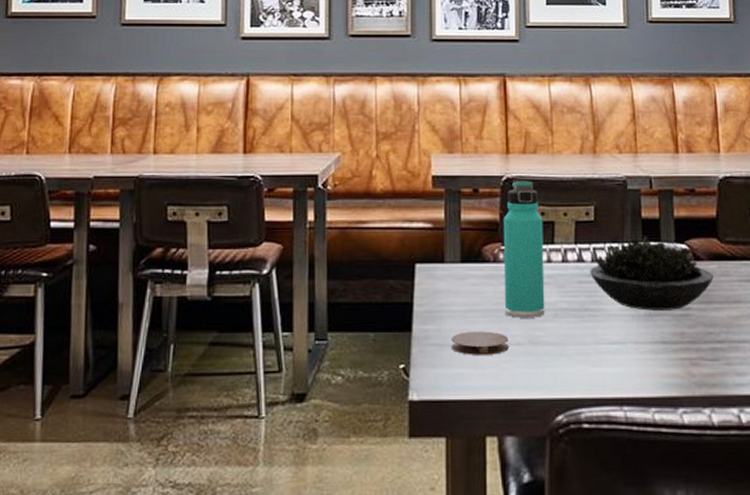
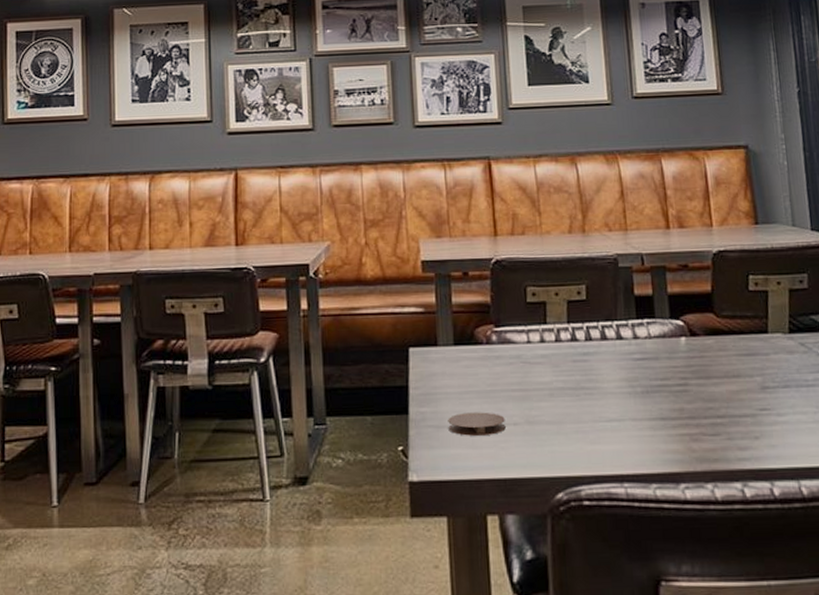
thermos bottle: present [503,181,545,318] -> none [494,262,541,398]
succulent plant: present [589,236,714,311] -> none [583,313,711,387]

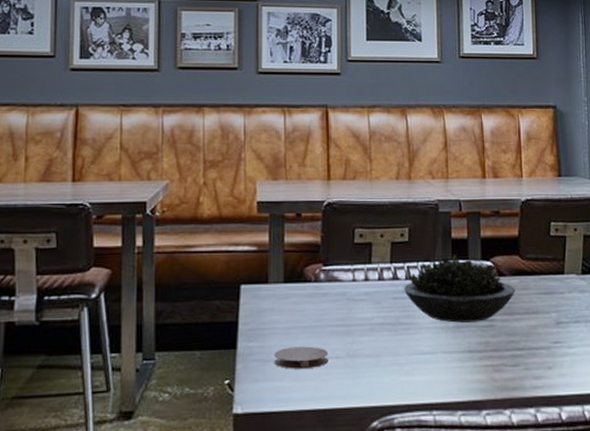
succulent plant: none [583,313,711,387] -> present [403,254,515,323]

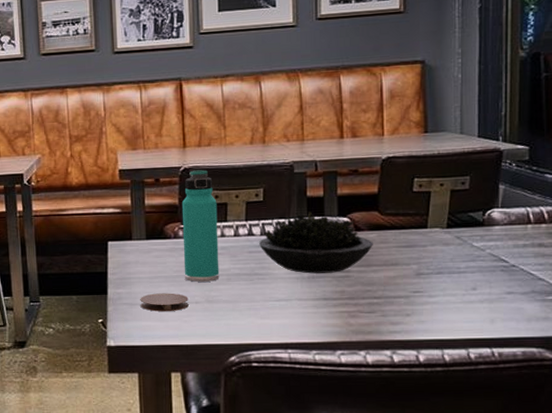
thermos bottle: none [324,205,362,333] -> present [181,169,220,282]

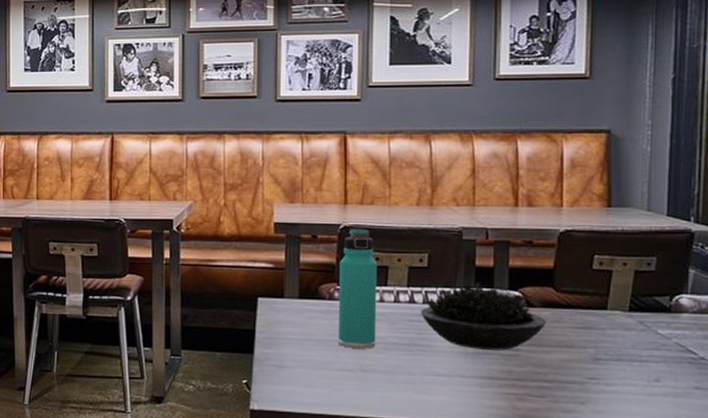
coaster: present [140,293,189,312] -> none [288,356,341,378]

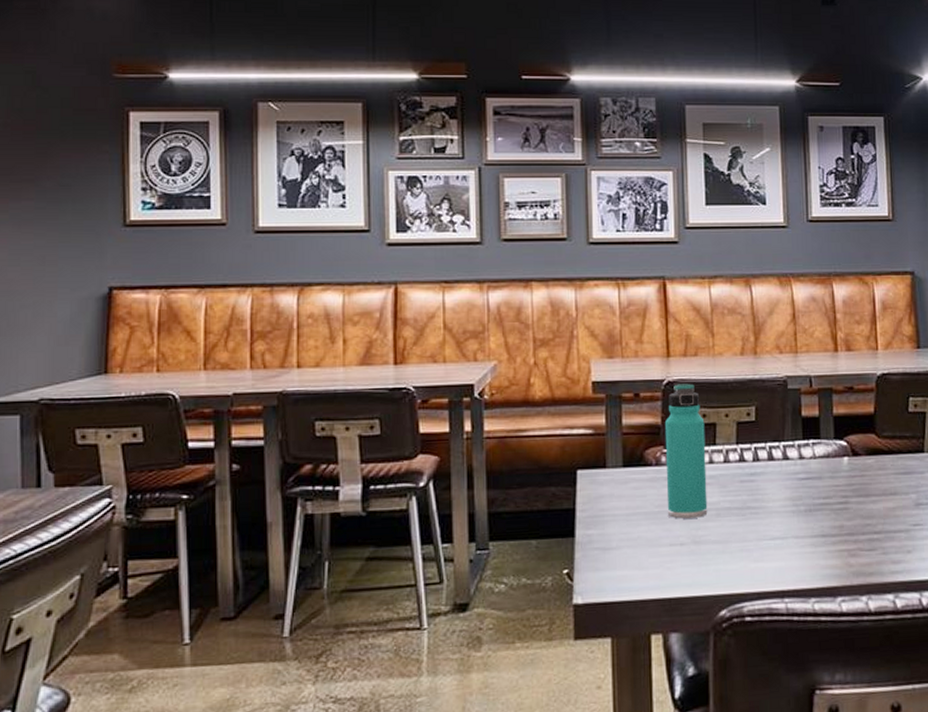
succulent plant: present [420,282,546,350] -> none [750,434,871,506]

